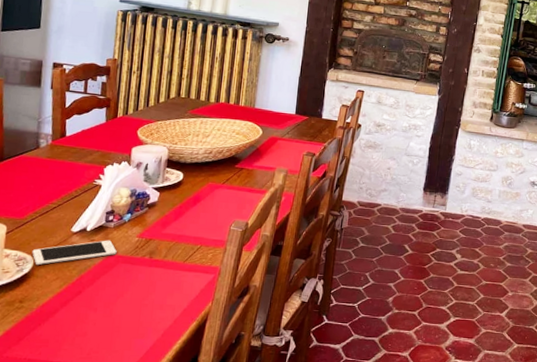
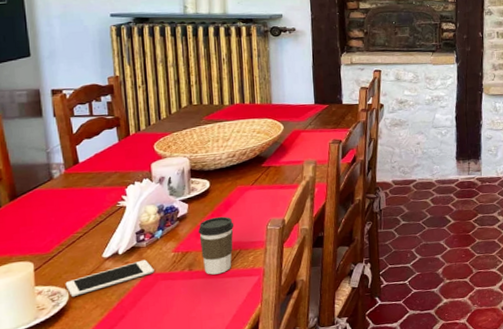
coffee cup: none [163,209,200,266] -> present [198,216,235,275]

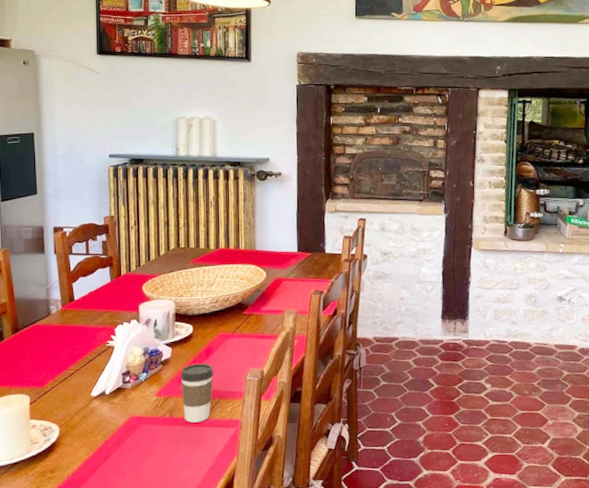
cell phone: present [65,259,154,298] -> none [56,401,137,434]

